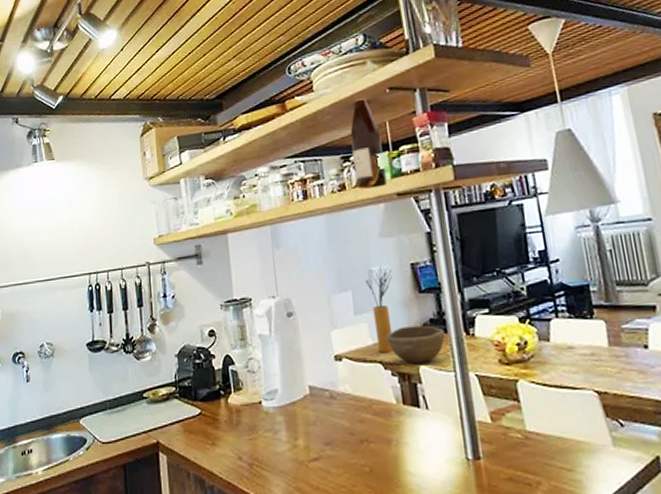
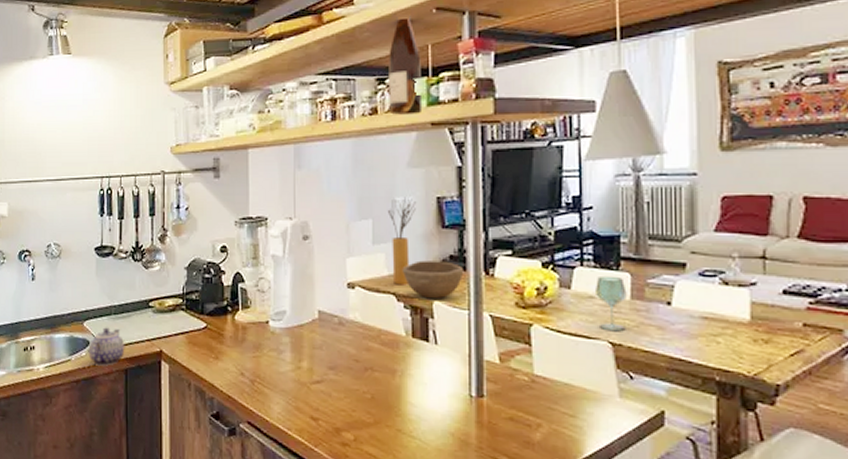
teapot: none [85,423,122,464] -> present [88,327,125,366]
wine glass: none [573,324,609,380] -> present [596,275,627,332]

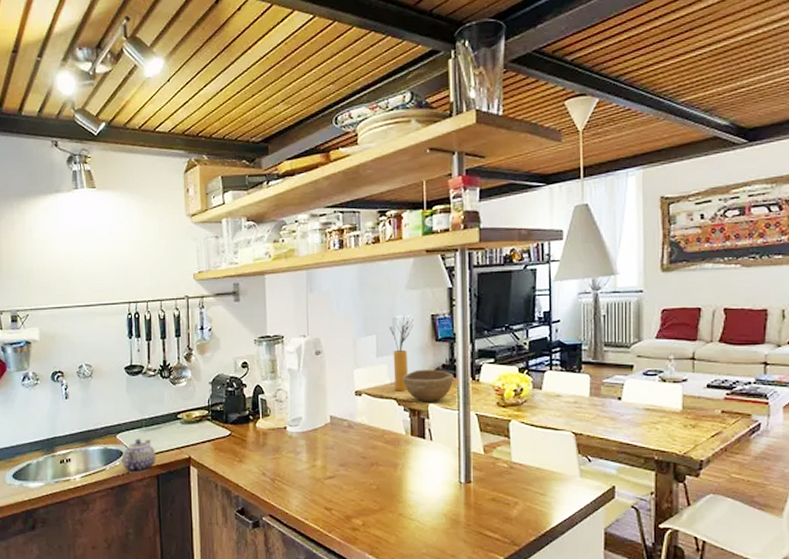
bottle: present [389,16,423,115] -> none [389,155,419,243]
wine glass: present [596,275,627,332] -> none [562,377,587,424]

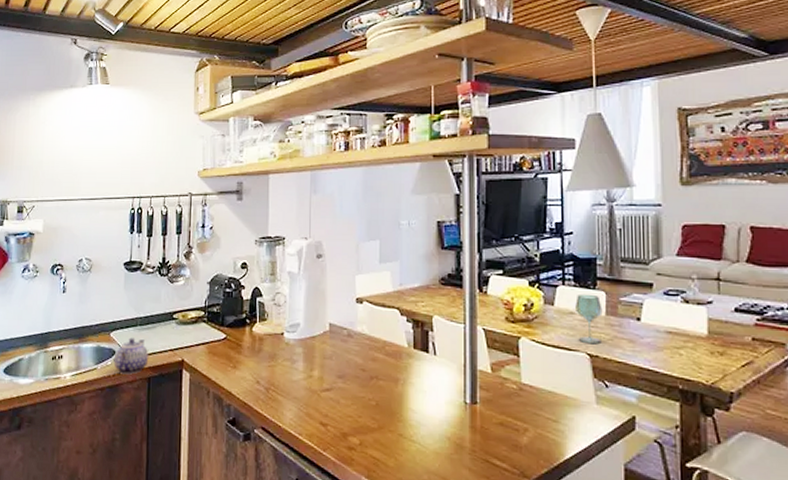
vase: present [390,318,413,392] -> none [394,223,418,301]
bowl: present [402,369,455,402] -> none [405,278,461,314]
wine glass: none [562,377,587,424] -> present [575,293,603,345]

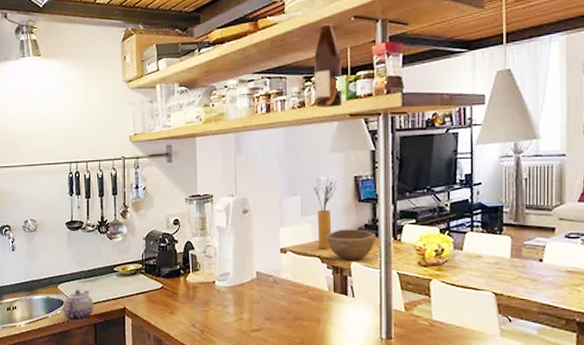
vase: none [394,223,418,301] -> present [314,179,337,250]
bottle: none [396,60,426,147] -> present [314,23,343,108]
bowl: none [405,278,461,314] -> present [325,229,377,261]
wine glass: present [575,293,603,345] -> none [483,239,508,284]

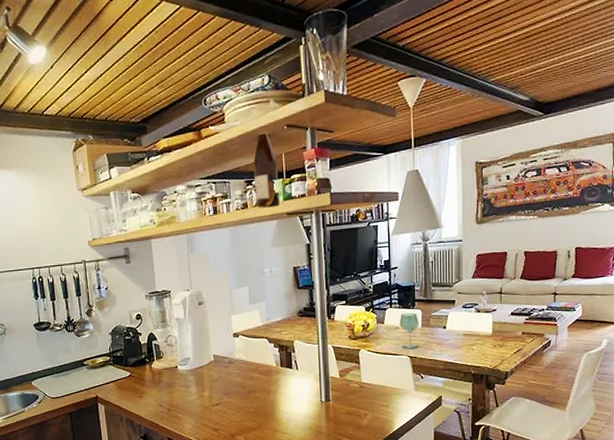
teapot: present [62,289,94,322] -> none [37,383,68,413]
vase: present [314,179,337,250] -> none [259,271,279,332]
bowl: present [325,229,377,261] -> none [271,312,314,339]
wine glass: none [483,239,508,284] -> present [400,312,419,349]

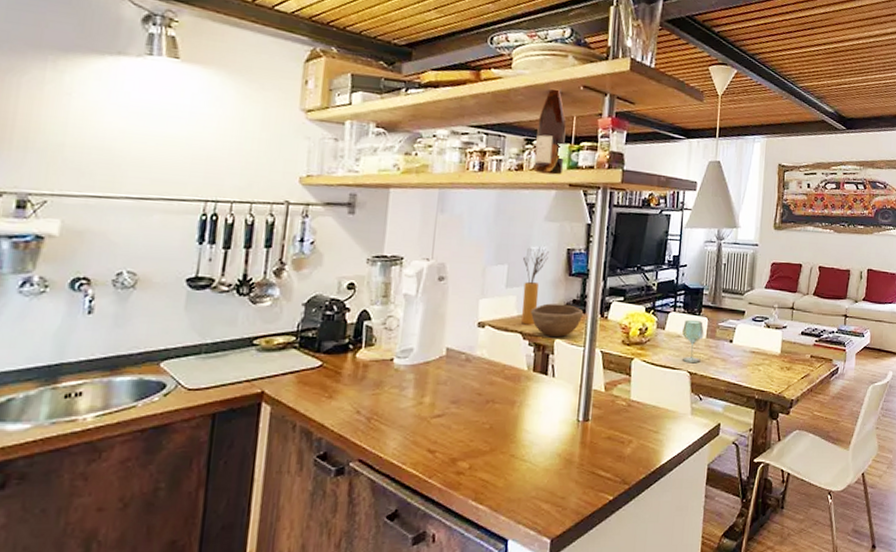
vase: none [259,271,279,332] -> present [522,248,549,325]
bowl: none [271,312,314,339] -> present [530,303,584,338]

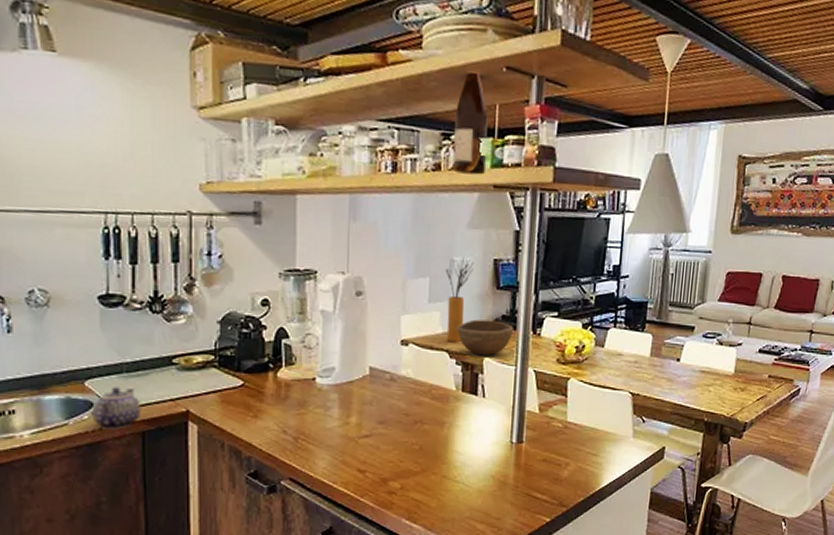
teapot: none [162,368,216,411] -> present [91,387,142,430]
wine glass: present [682,319,704,364] -> none [623,336,648,384]

